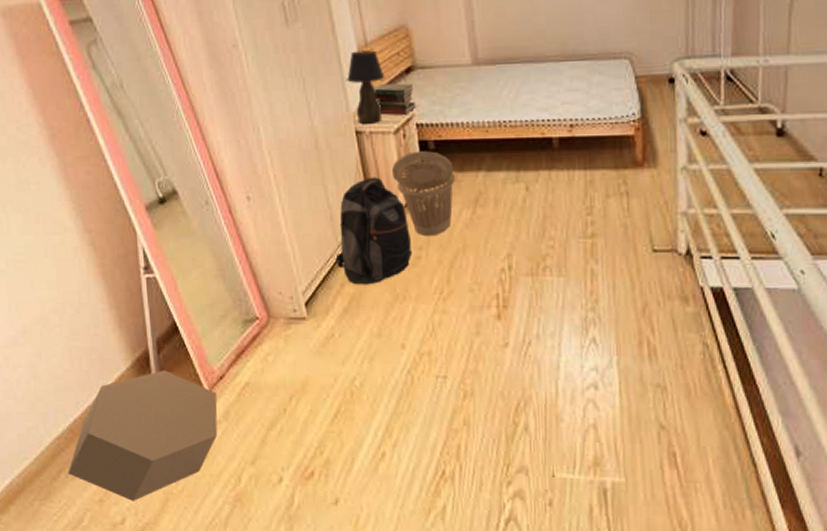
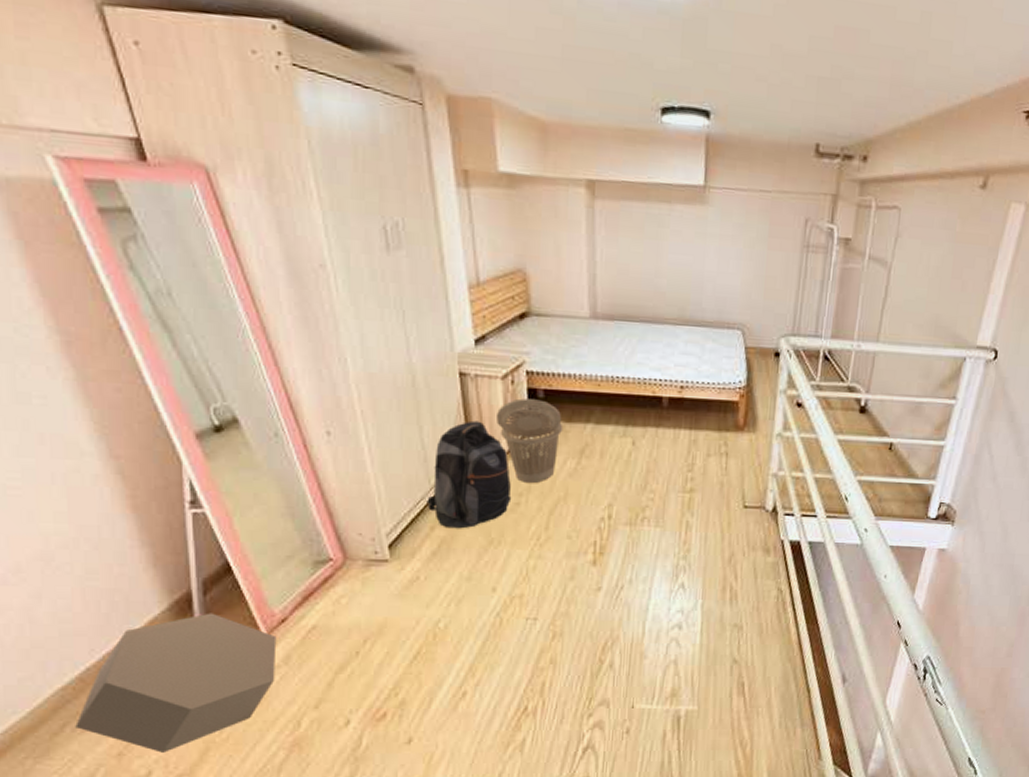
table lamp: present [347,50,385,124] -> none [454,289,497,367]
books: present [374,83,417,116] -> none [483,326,528,361]

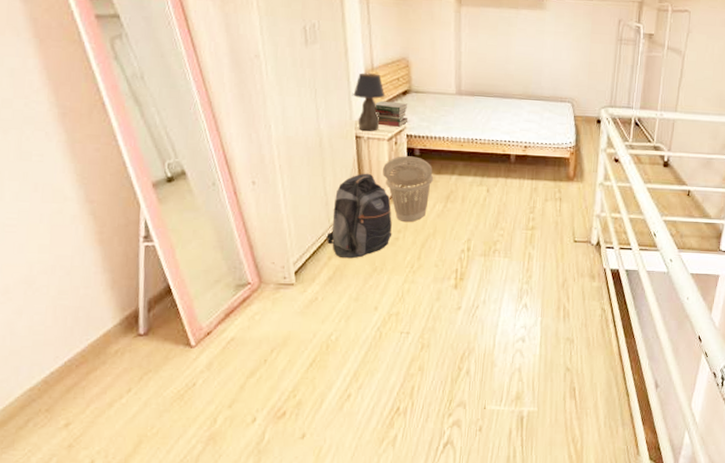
pouf: present [75,613,277,753] -> none [37,327,203,445]
table lamp: none [454,289,497,367] -> present [353,73,386,131]
books: none [483,326,528,361] -> present [375,100,409,127]

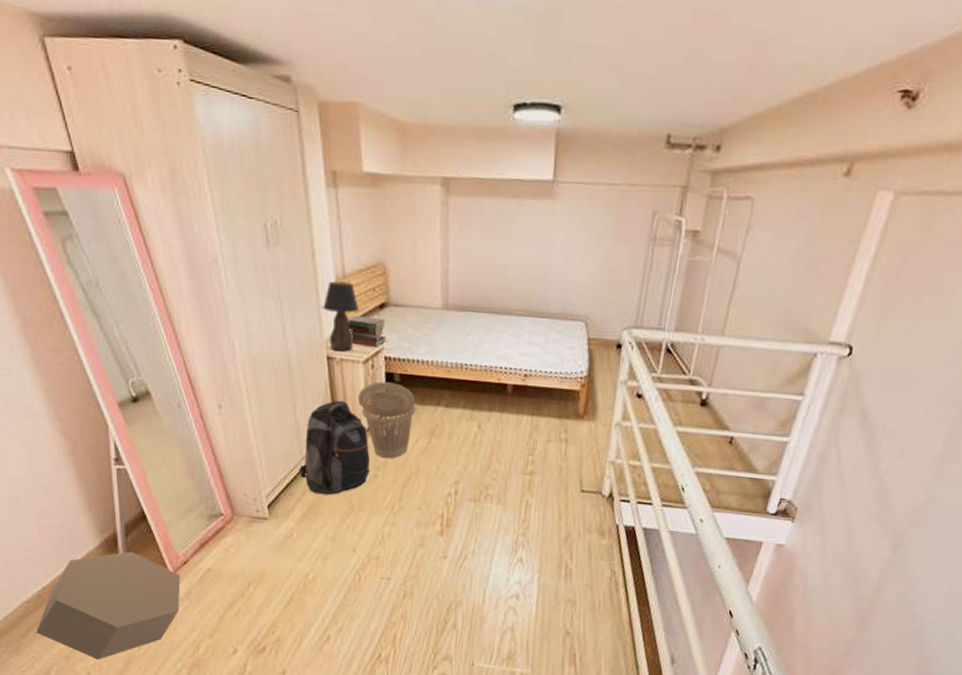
pouf: none [37,327,203,445] -> present [36,551,181,660]

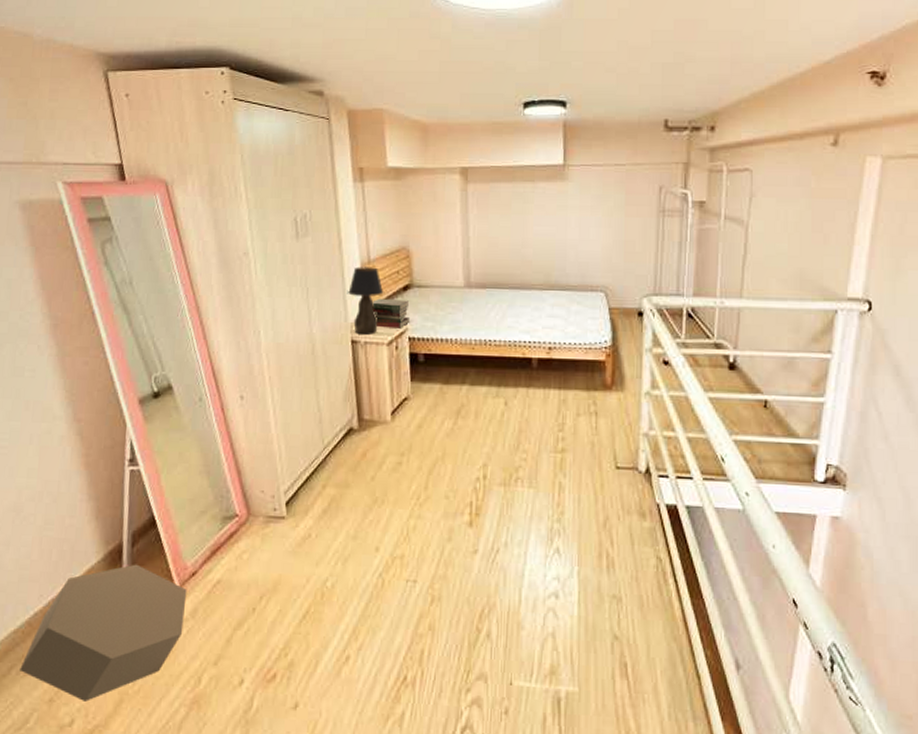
backpack: present [299,400,370,496] -> none [320,384,395,488]
laundry basket: present [357,381,417,459] -> none [381,363,441,444]

